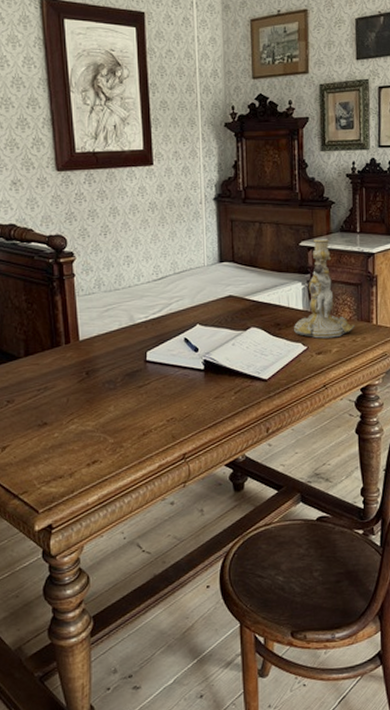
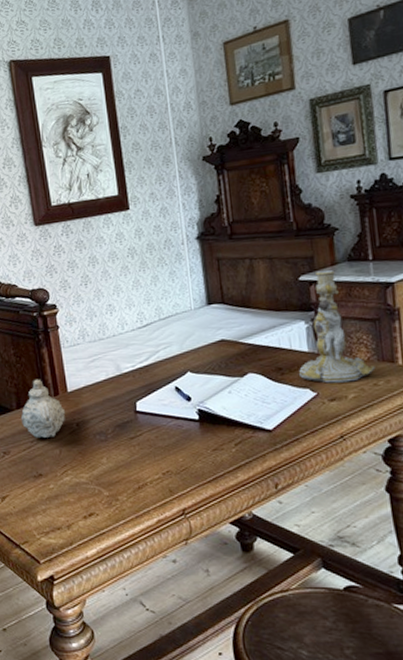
teapot: none [29,326,76,387] -> present [21,379,66,439]

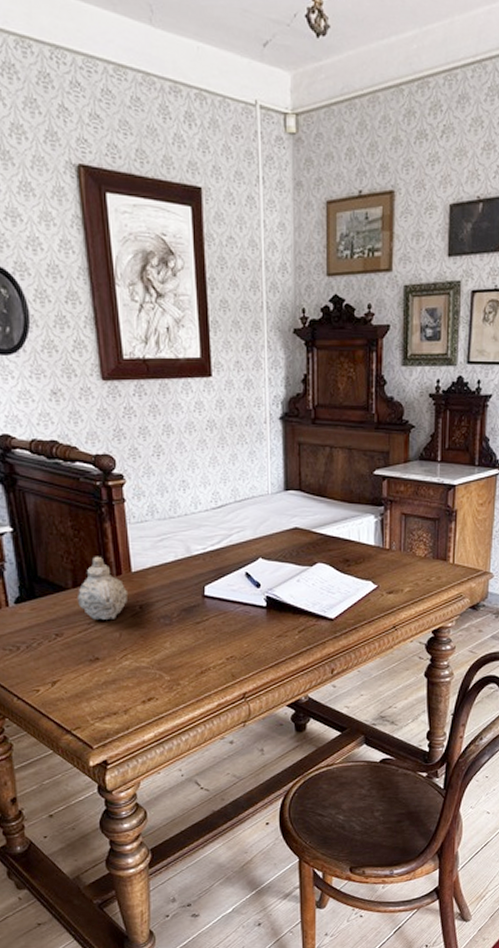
candlestick: present [299,269,375,383] -> none [364,466,430,577]

